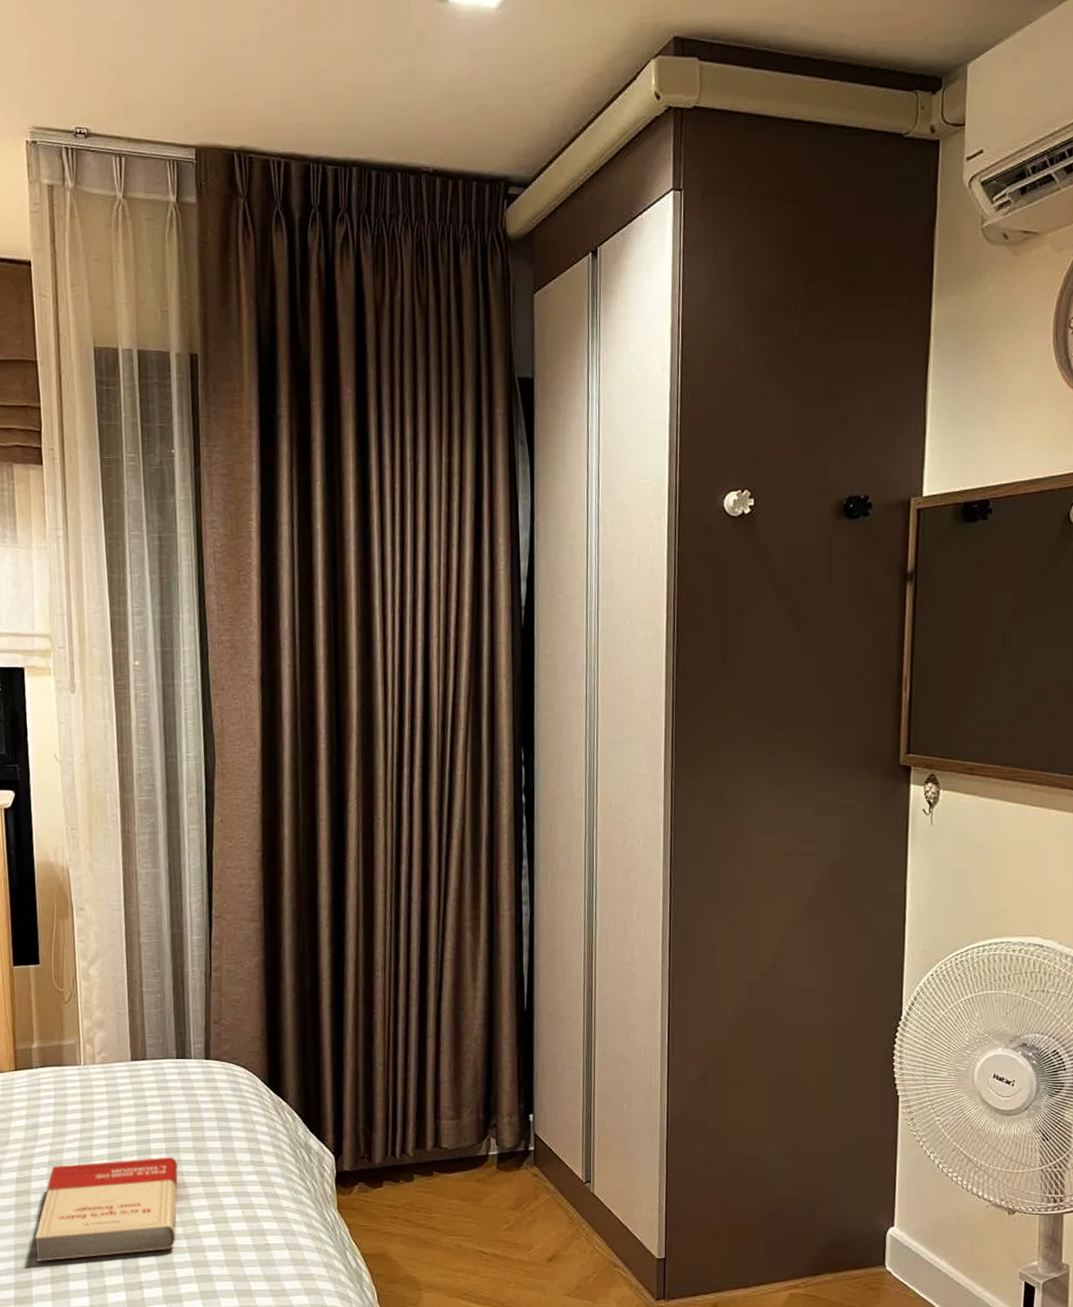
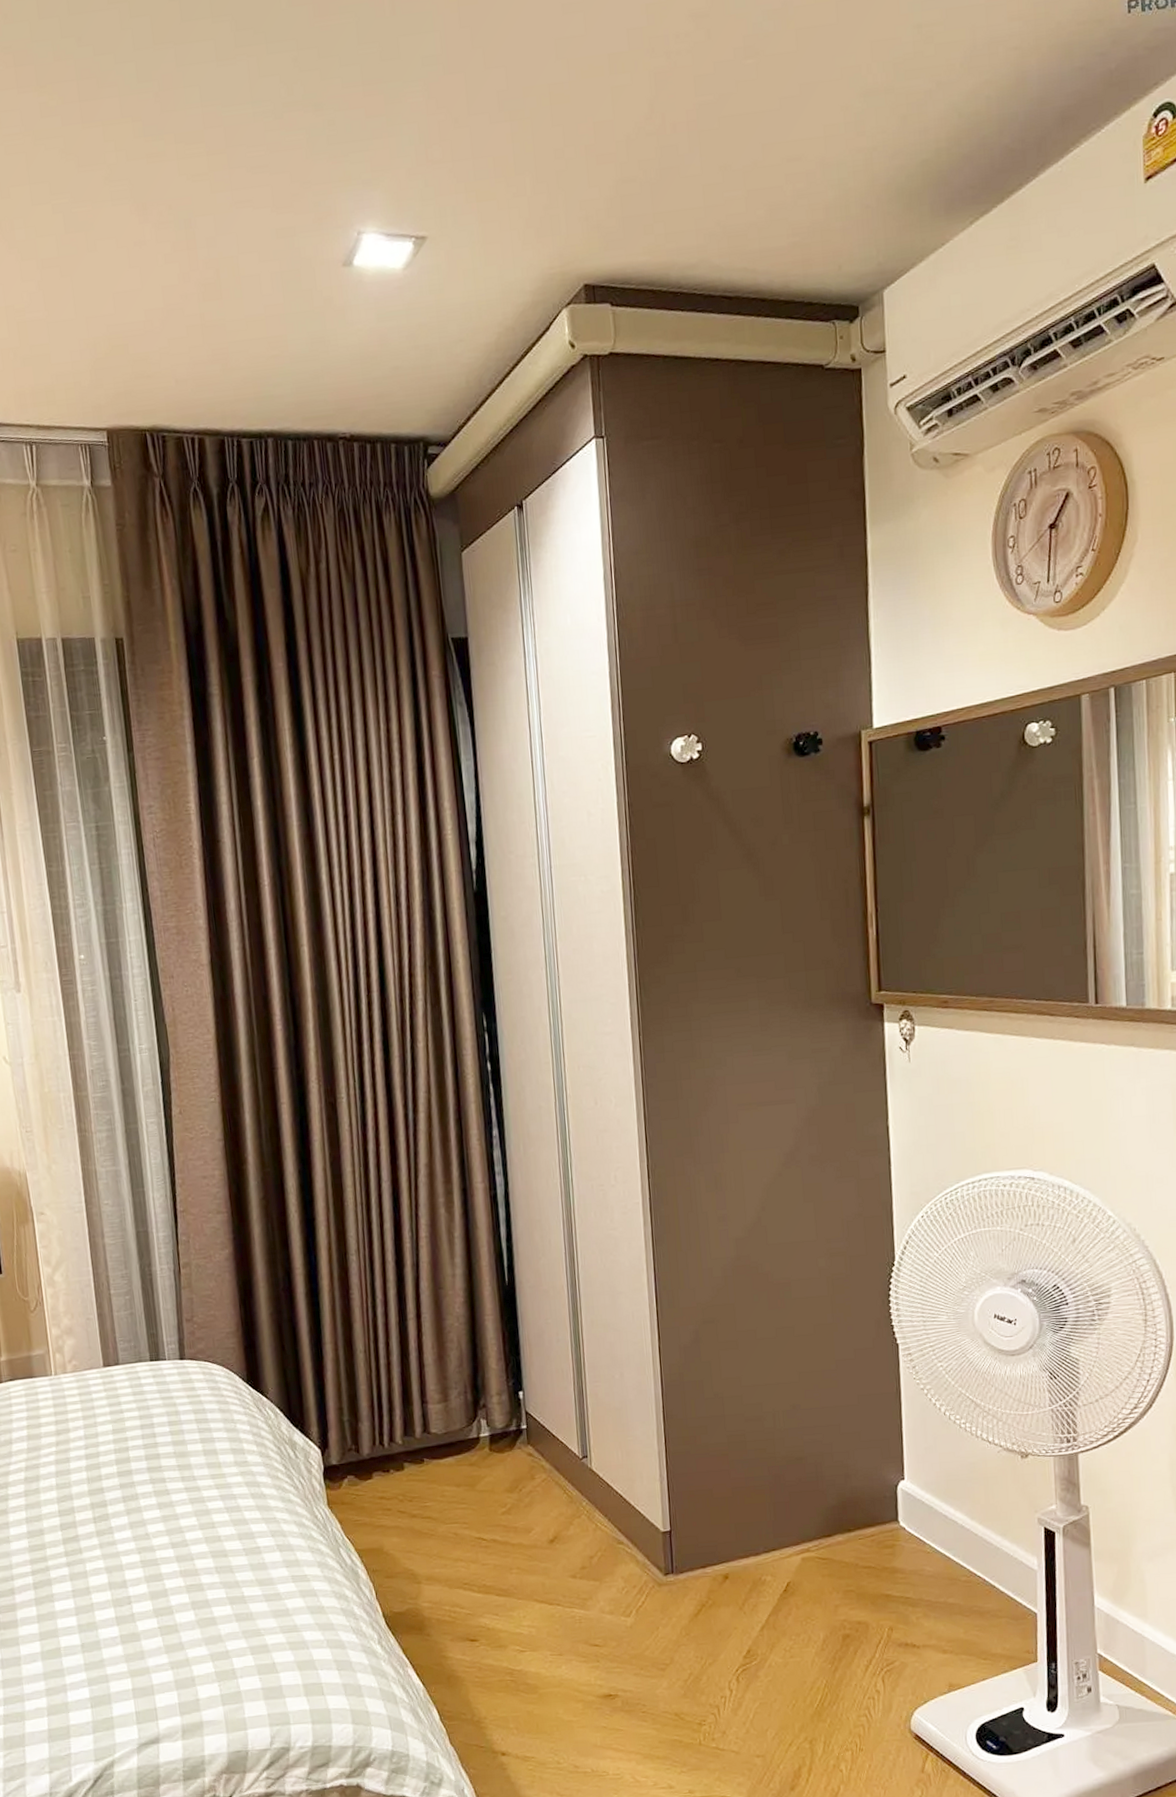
book: present [35,1156,178,1261] -> none [15,1463,163,1583]

